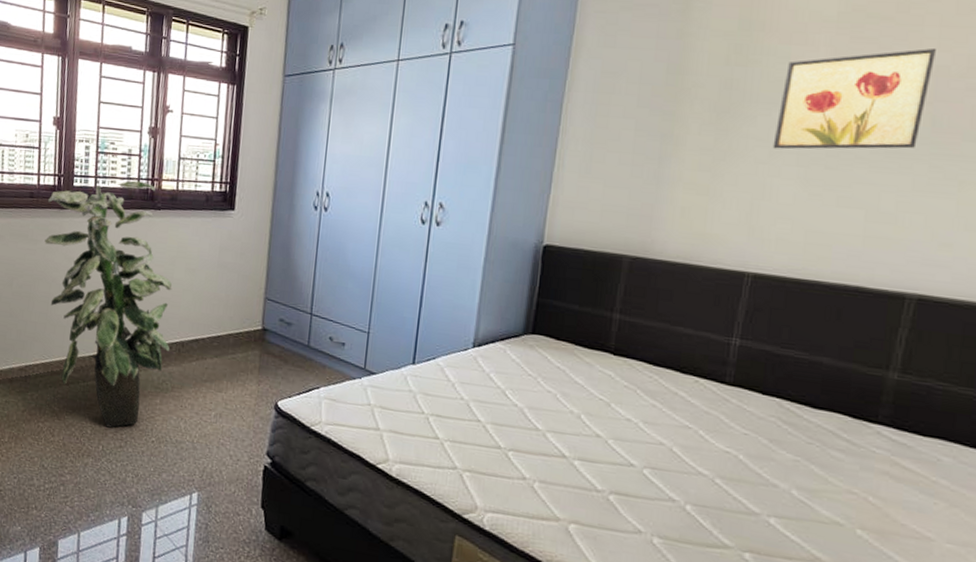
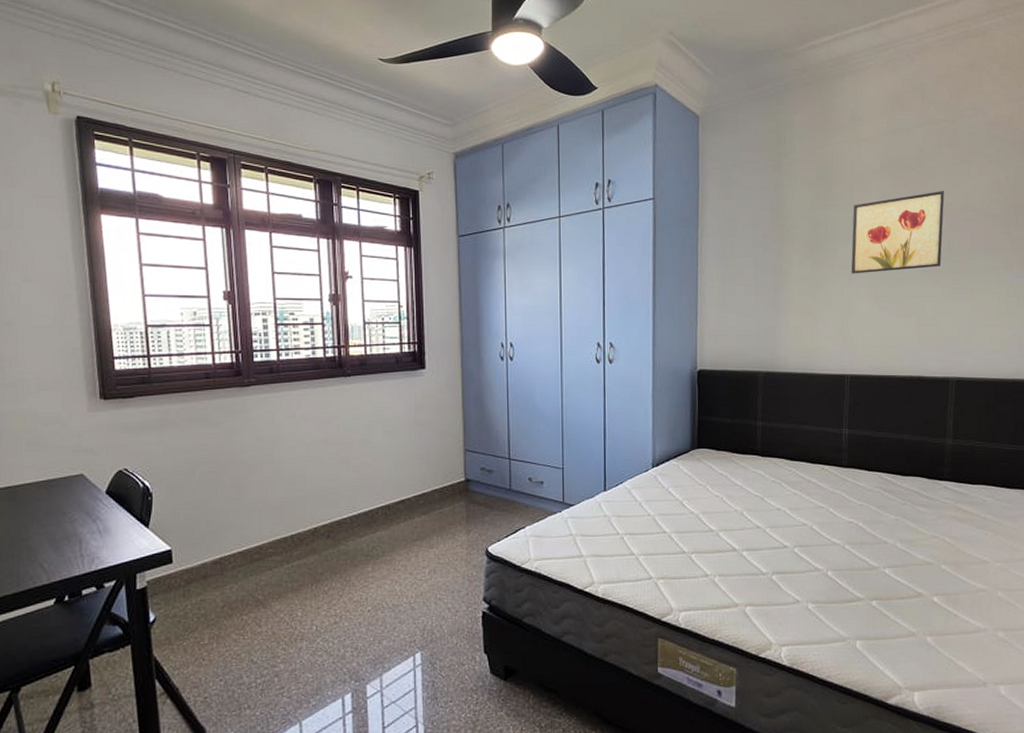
indoor plant: present [44,180,173,428] -> none [226,349,375,606]

